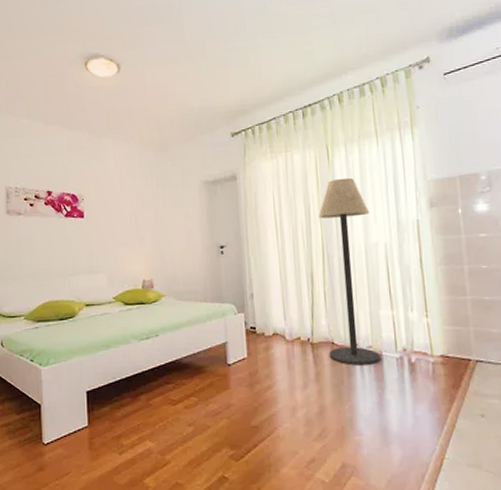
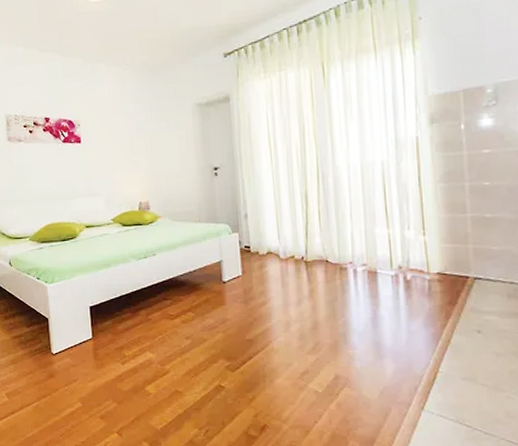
floor lamp: present [318,177,381,365] -> none [313,95,375,283]

